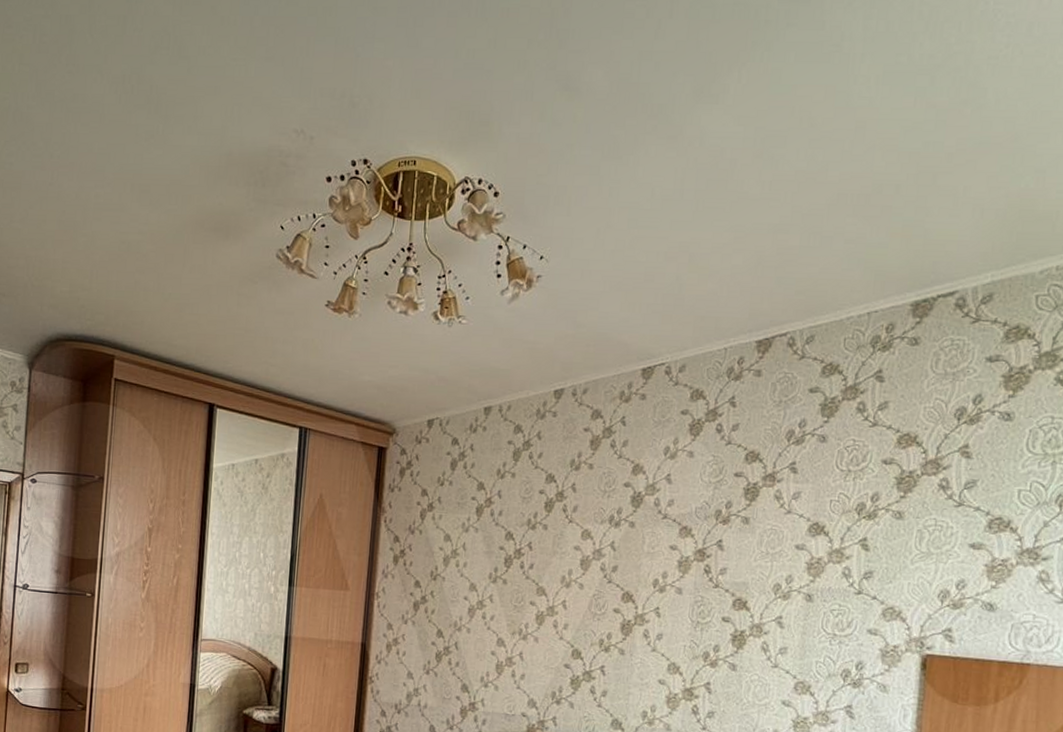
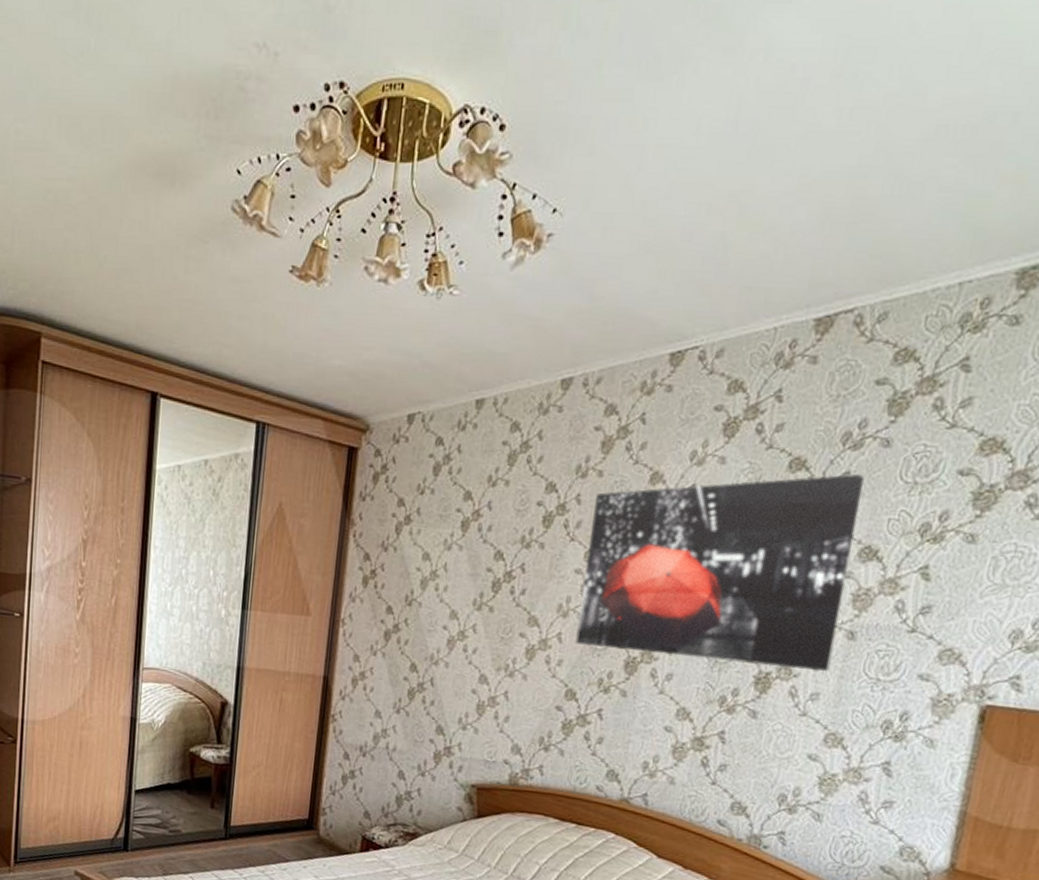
wall art: none [578,463,807,629] -> present [575,473,864,671]

